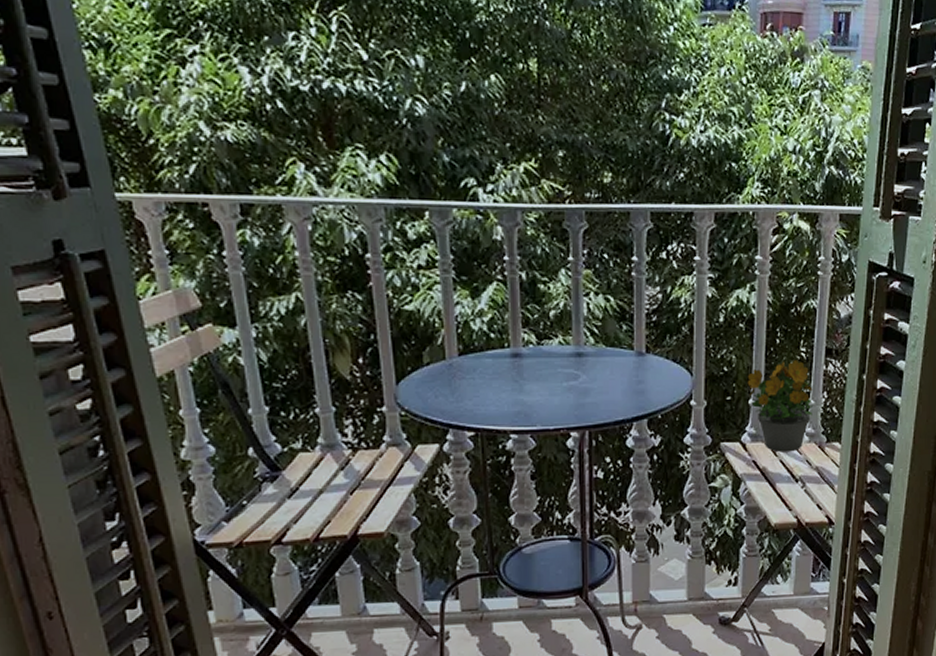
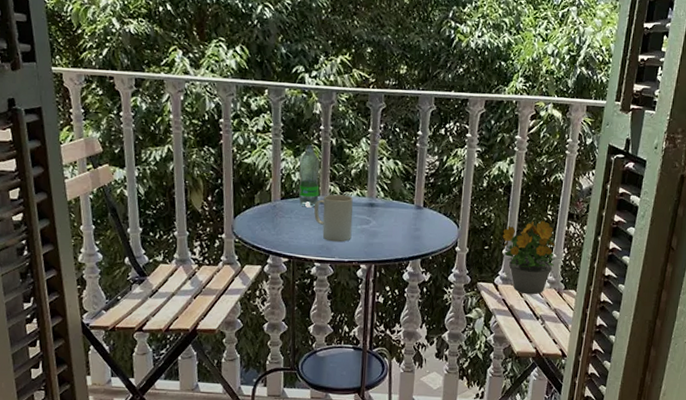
bottle: none [480,280,509,364] -> present [298,144,320,208]
cup: none [505,344,556,406] -> present [314,194,353,242]

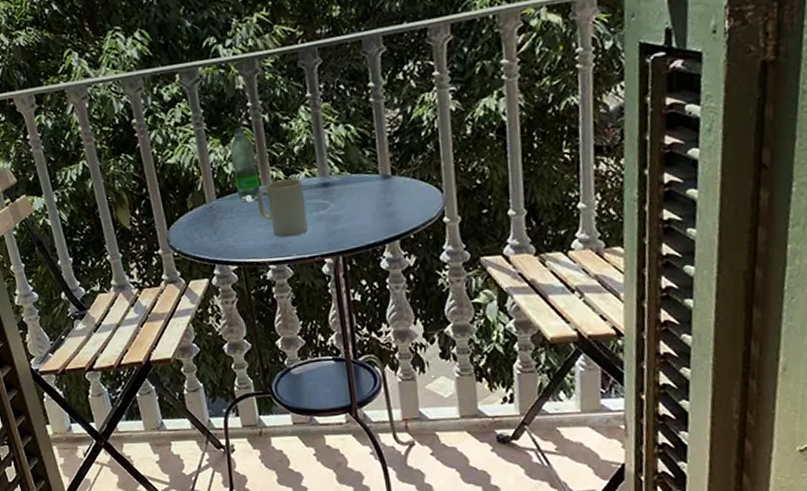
flowerpot: present [502,220,556,295] -> none [504,162,585,263]

